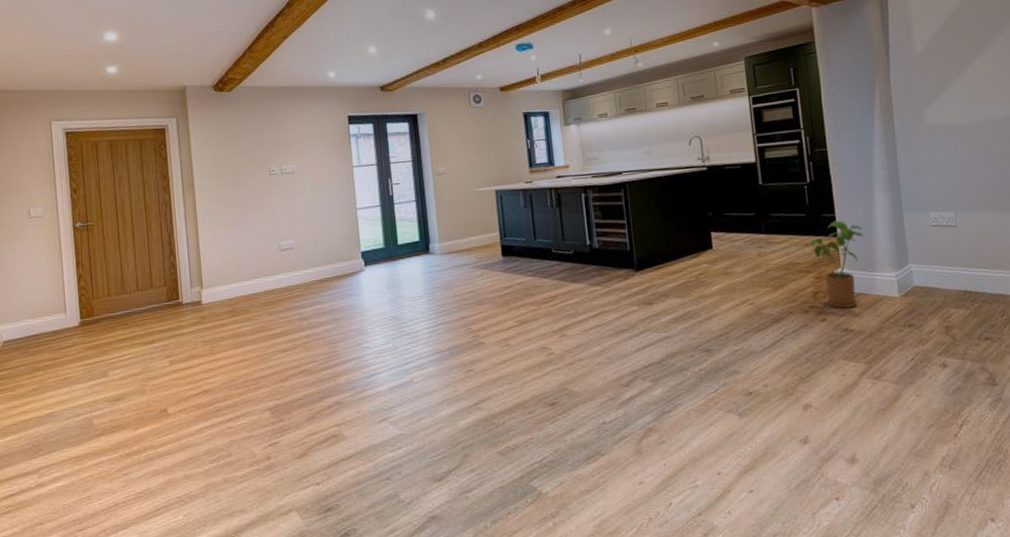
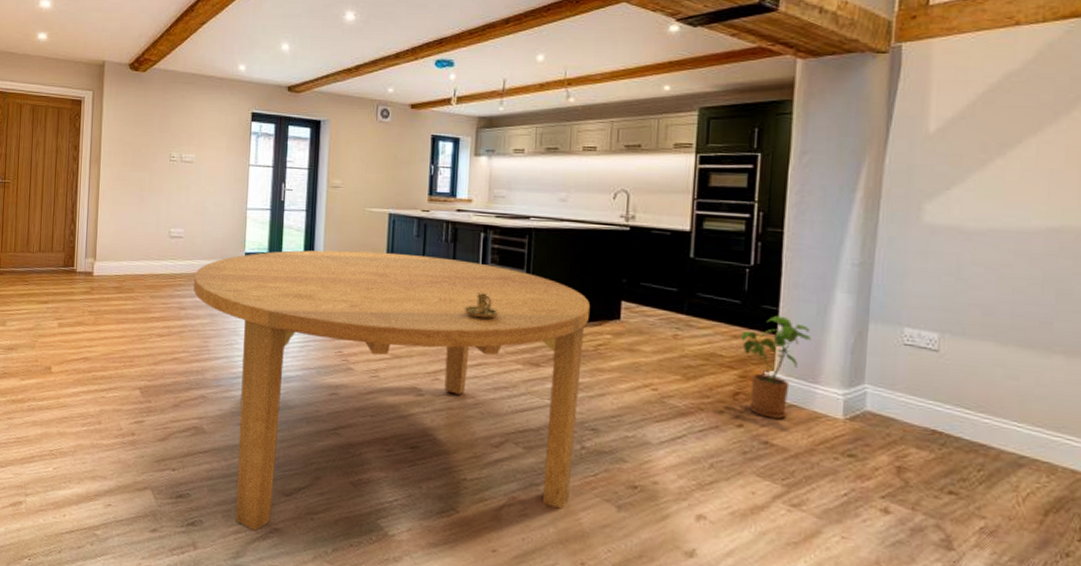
dining table: none [311,221,698,525] -> present [193,250,591,532]
candlestick: none [577,247,609,271] -> present [464,293,498,319]

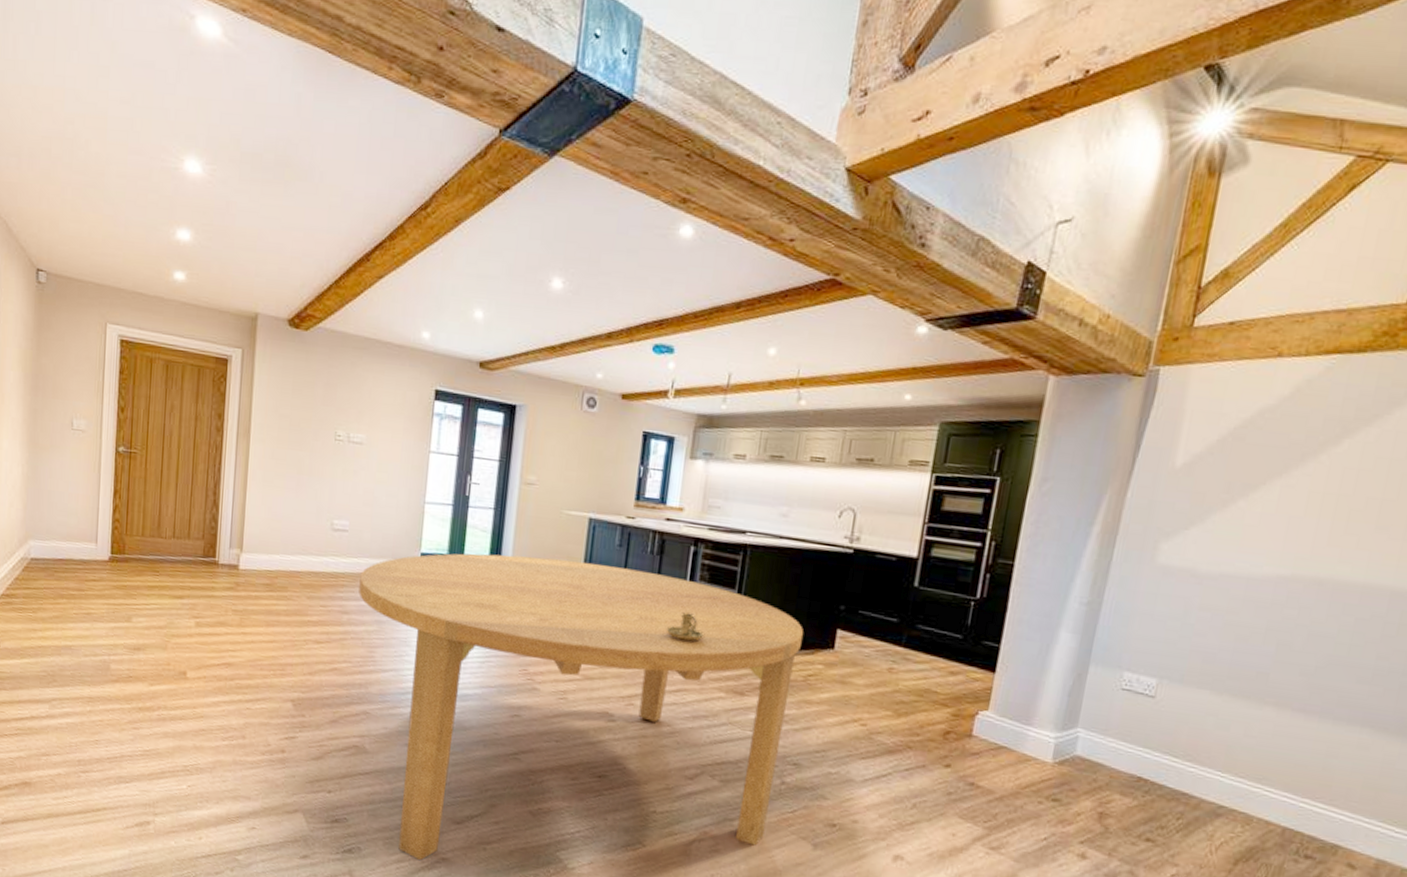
house plant: present [741,315,811,419] -> none [958,652,1030,761]

